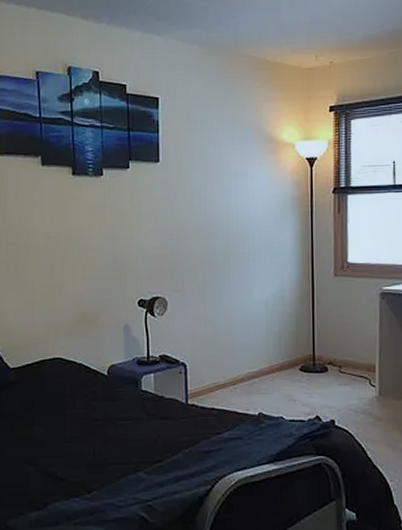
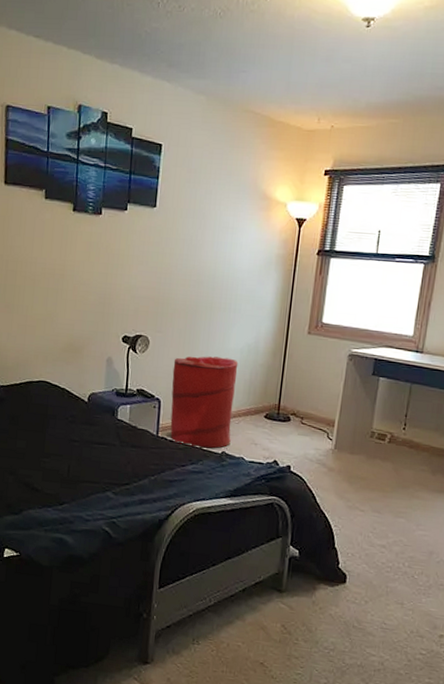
laundry hamper: none [196,311,267,411] -> present [170,356,239,449]

